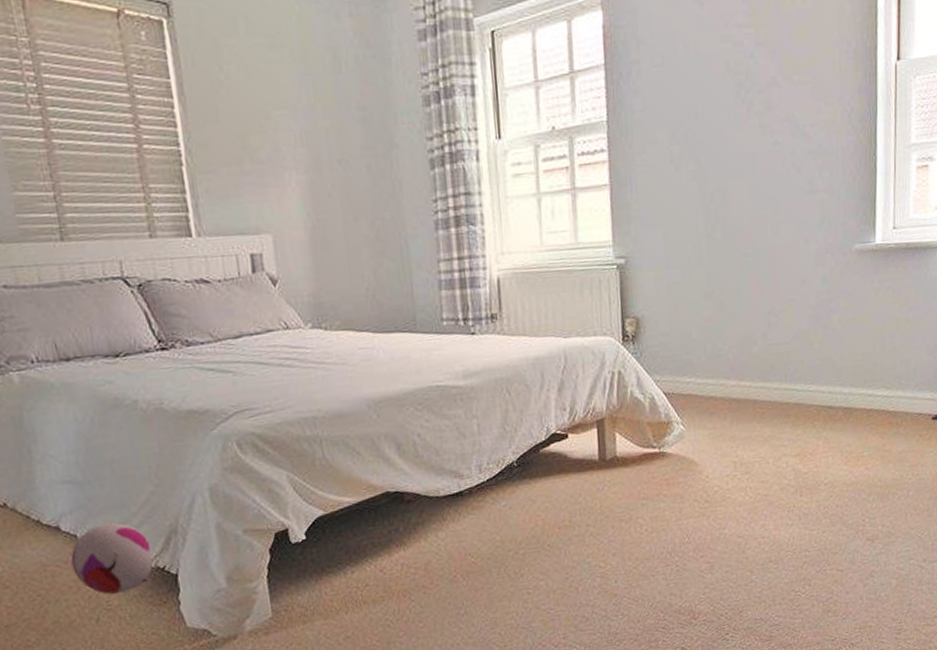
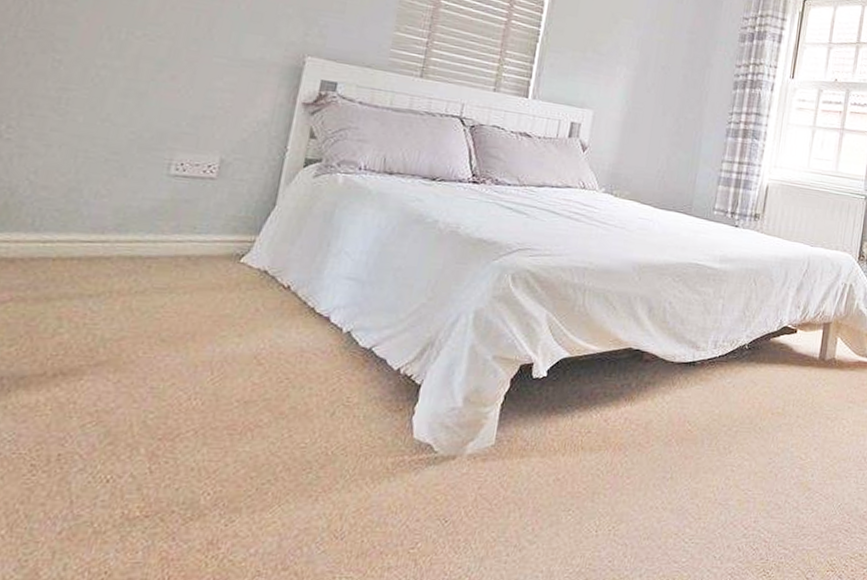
plush toy: present [70,522,155,594] -> none [327,323,408,392]

